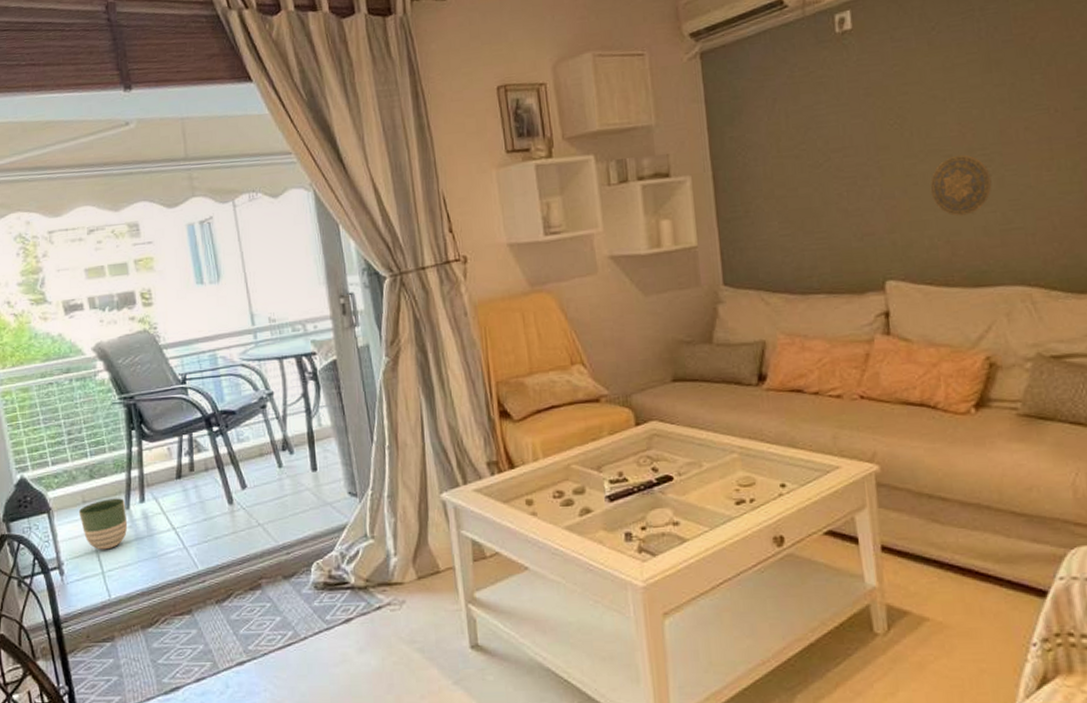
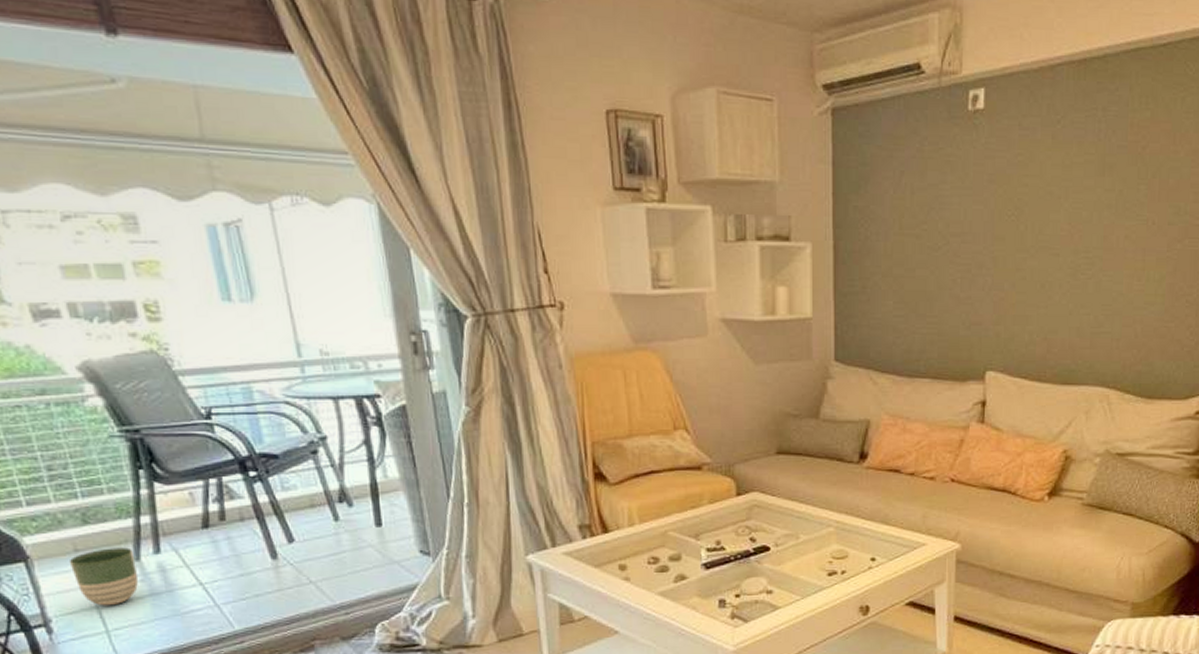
decorative plate: present [930,154,992,216] -> none [1036,255,1090,315]

